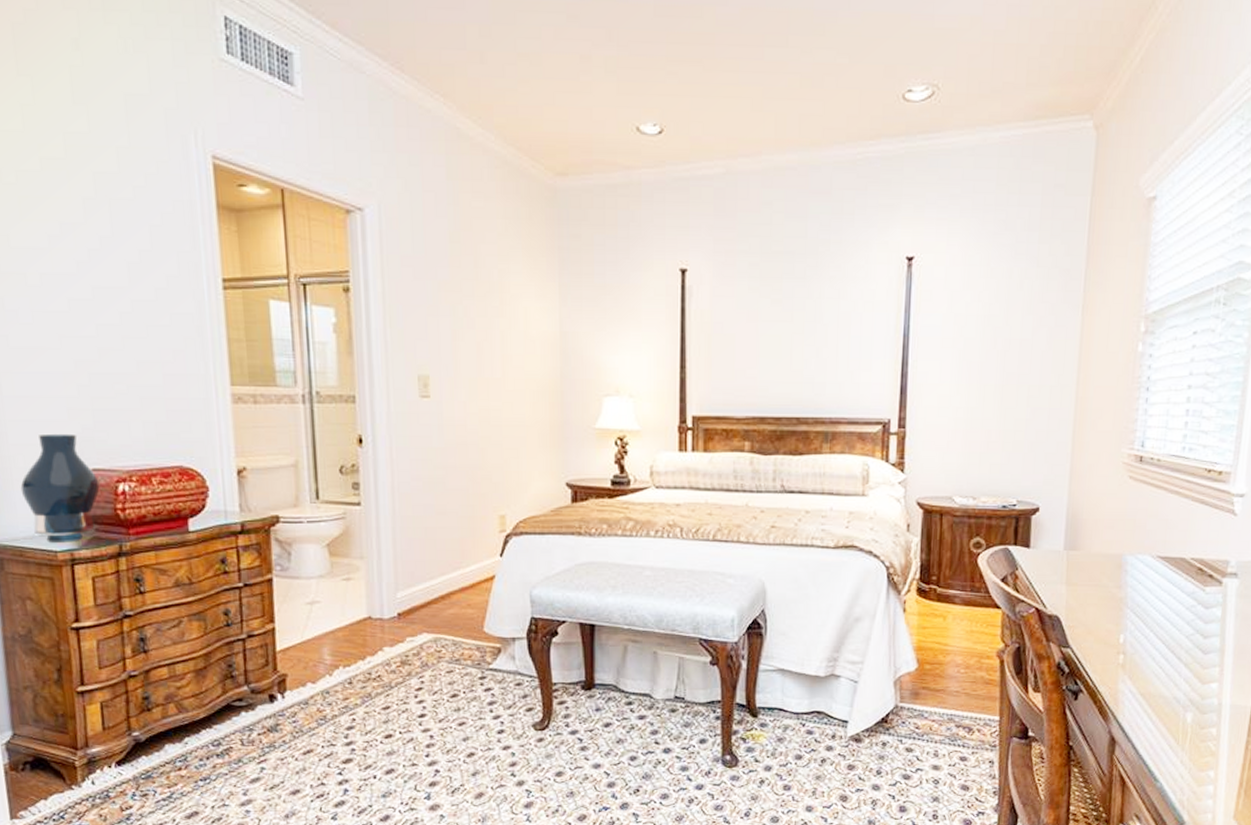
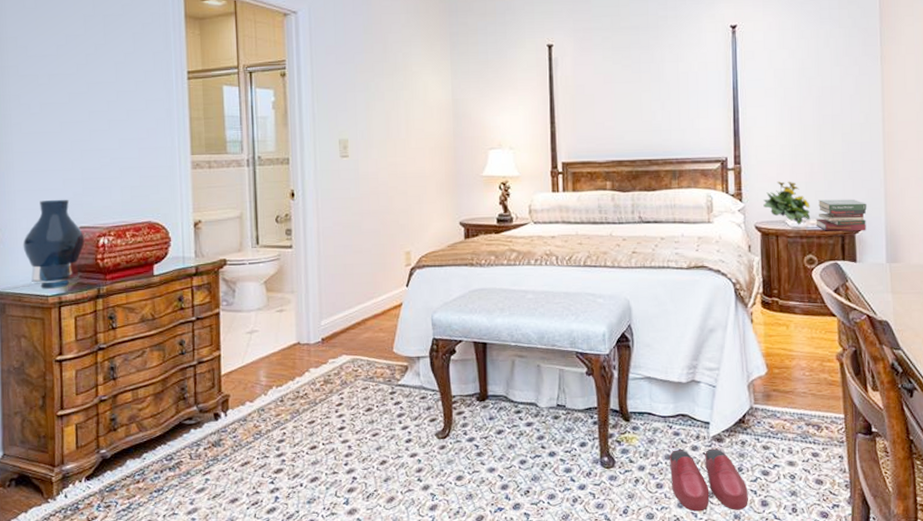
slippers: none [800,749,886,816] -> present [670,448,748,512]
flowering plant: none [928,450,983,503] -> present [763,181,811,225]
books: none [987,474,1048,513] -> present [815,199,867,232]

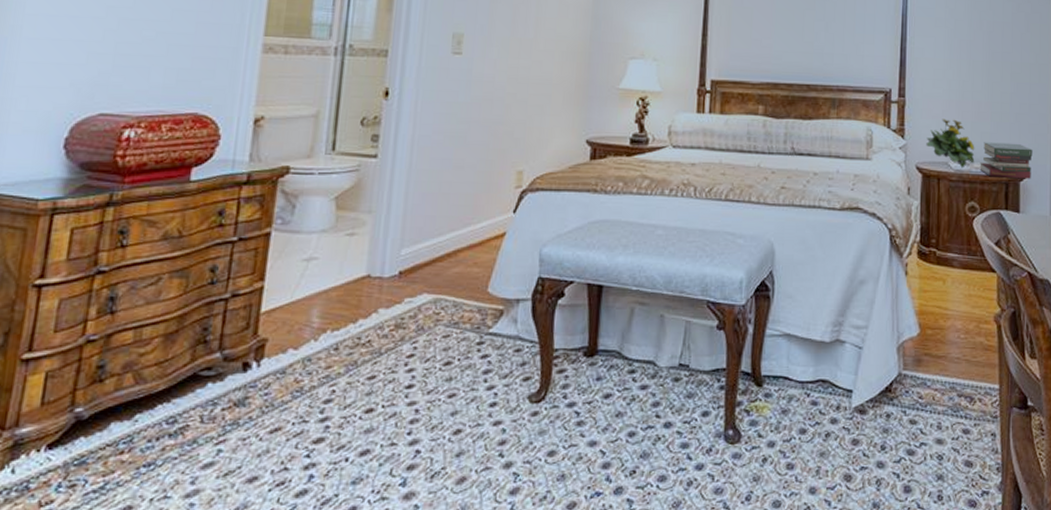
vase: present [23,199,85,289] -> none [14,76,104,190]
slippers: present [670,448,748,512] -> none [804,422,890,499]

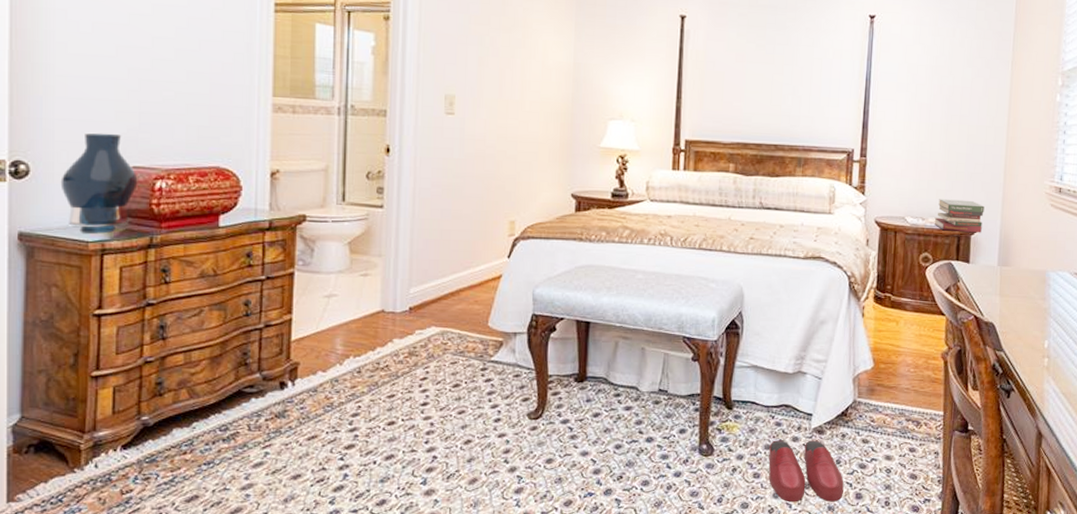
vase: none [14,76,104,190] -> present [60,133,138,234]
slippers: none [804,422,890,499] -> present [769,440,844,502]
flowering plant: present [926,119,975,168] -> none [885,177,931,223]

